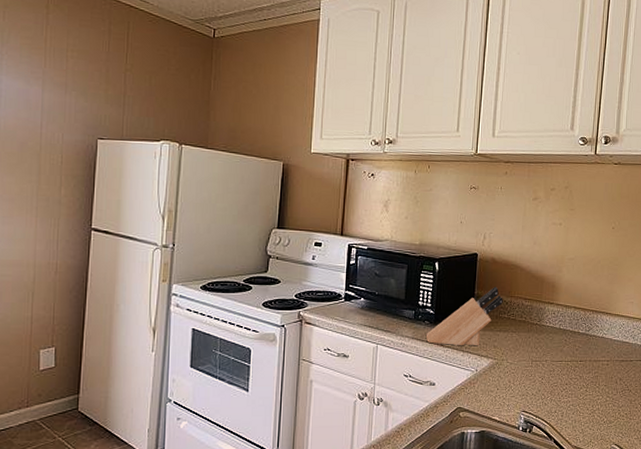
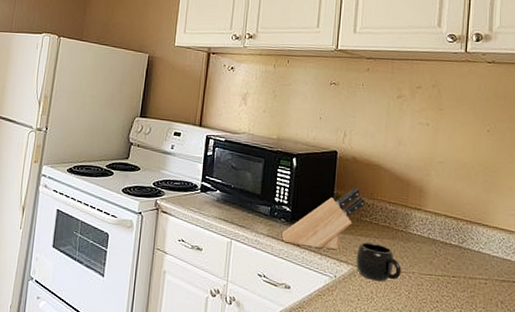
mug: none [495,337,536,371] -> present [356,242,402,282]

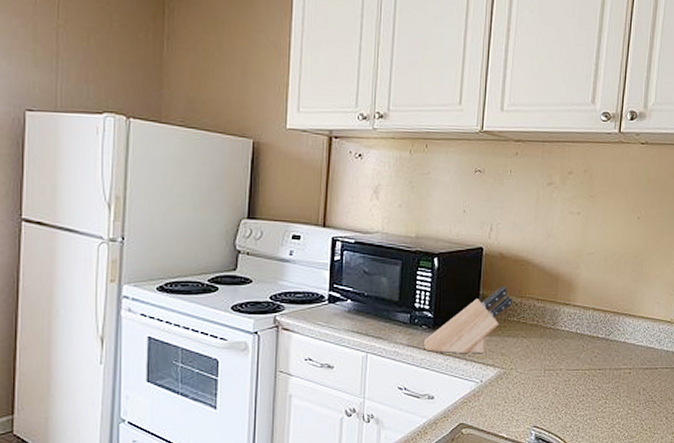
mug: present [356,242,402,282] -> none [503,343,549,382]

